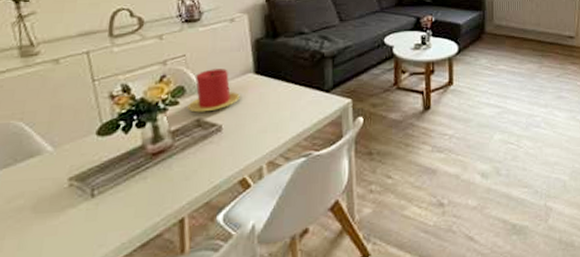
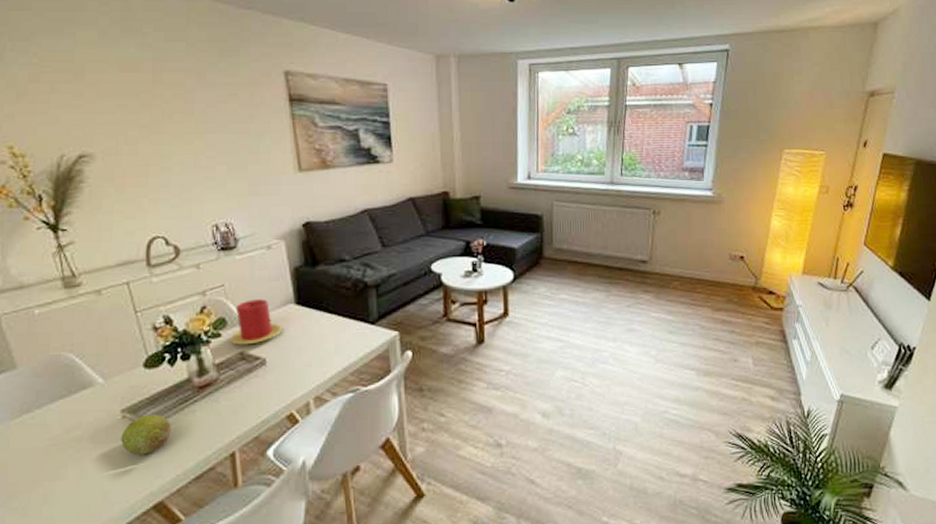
fruit: none [65,182,120,224] -> present [121,414,171,455]

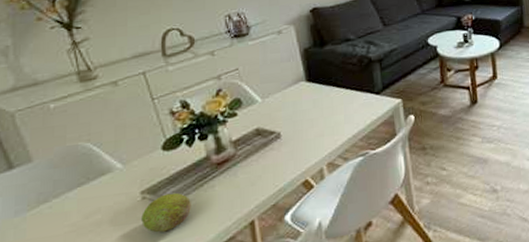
candle: present [230,299,282,345] -> none [246,79,295,122]

